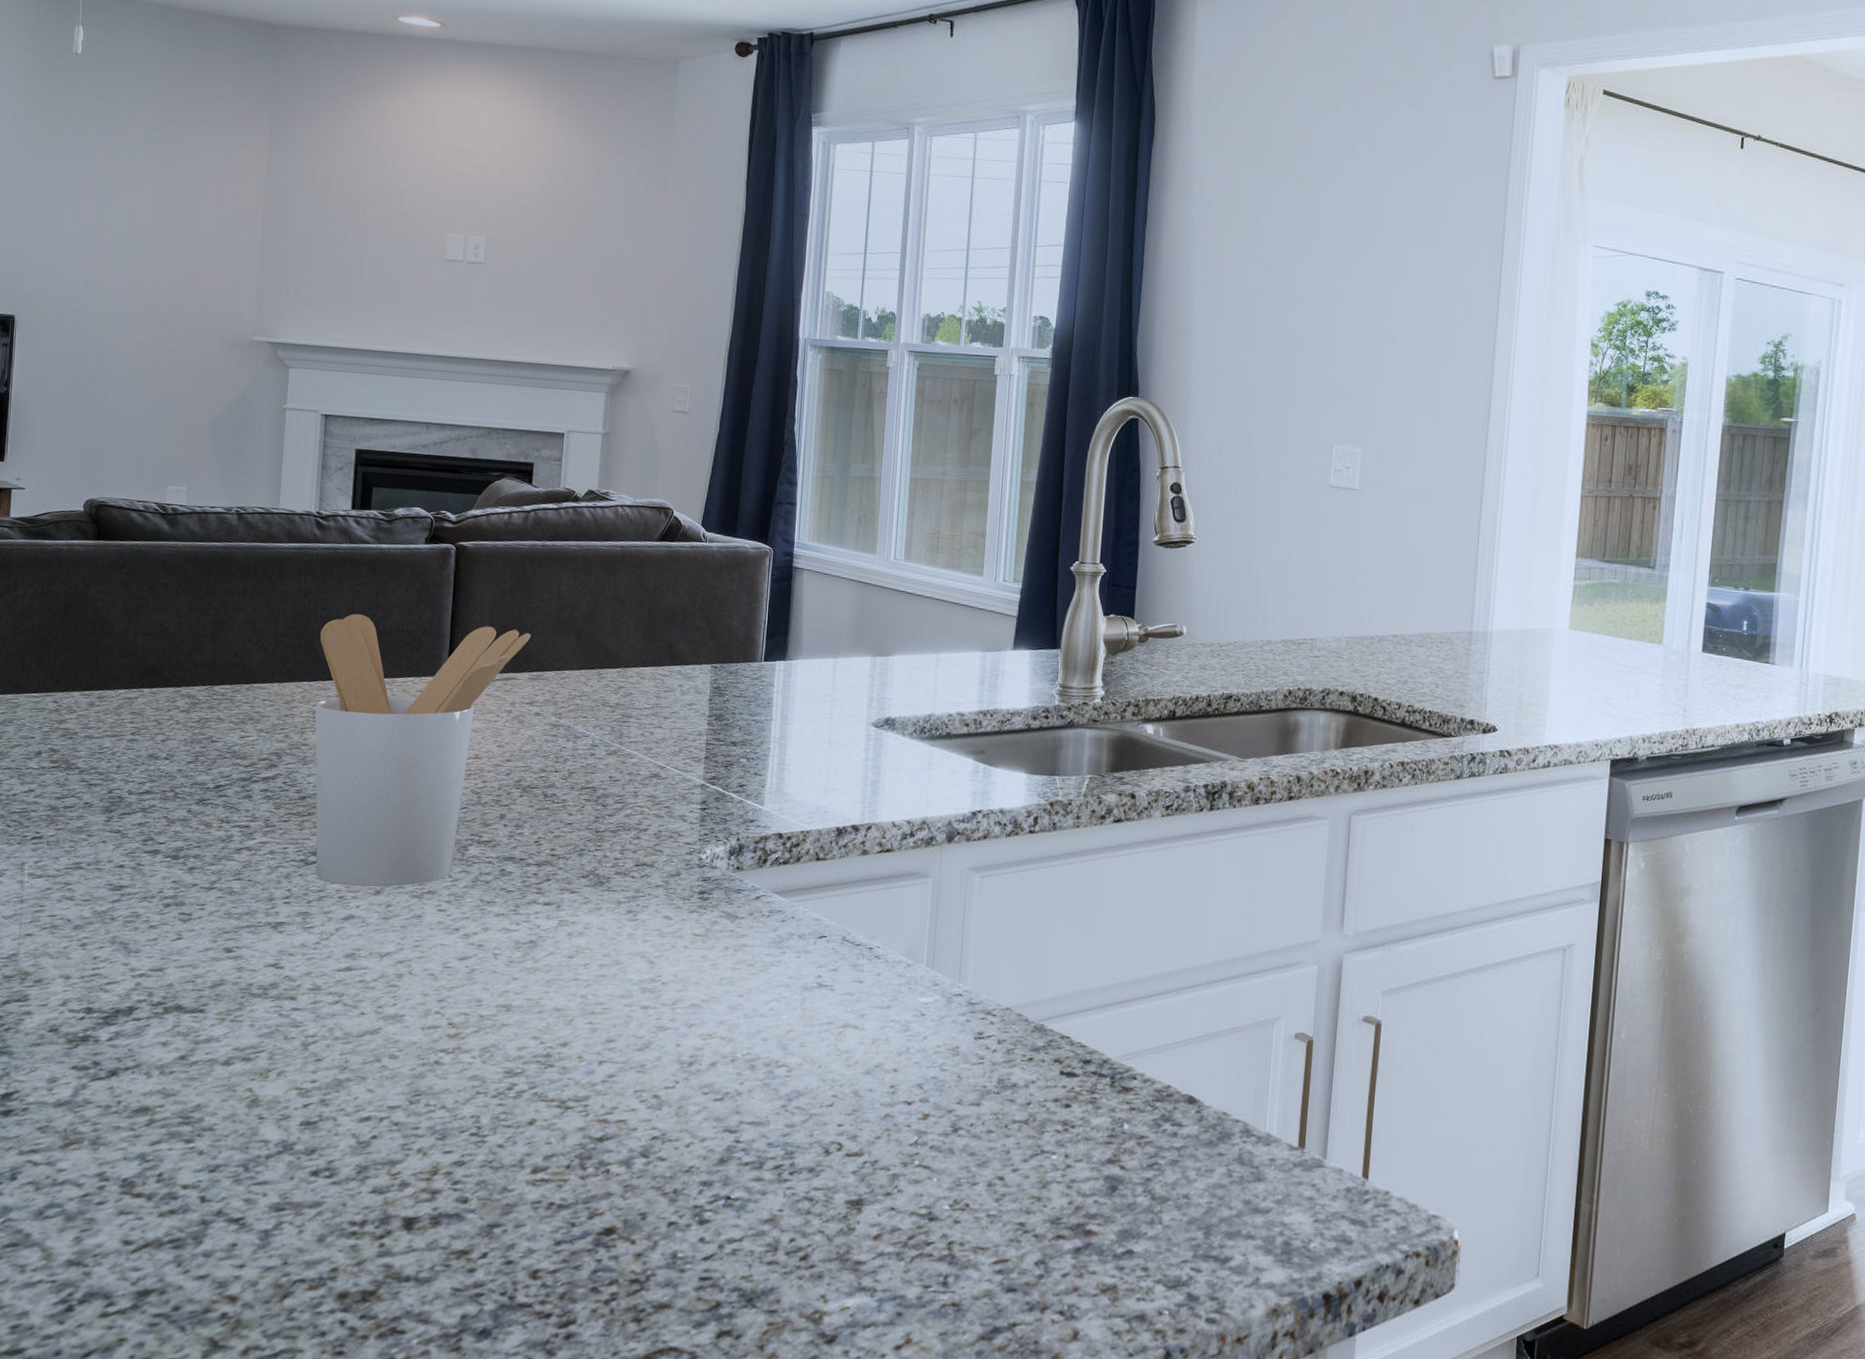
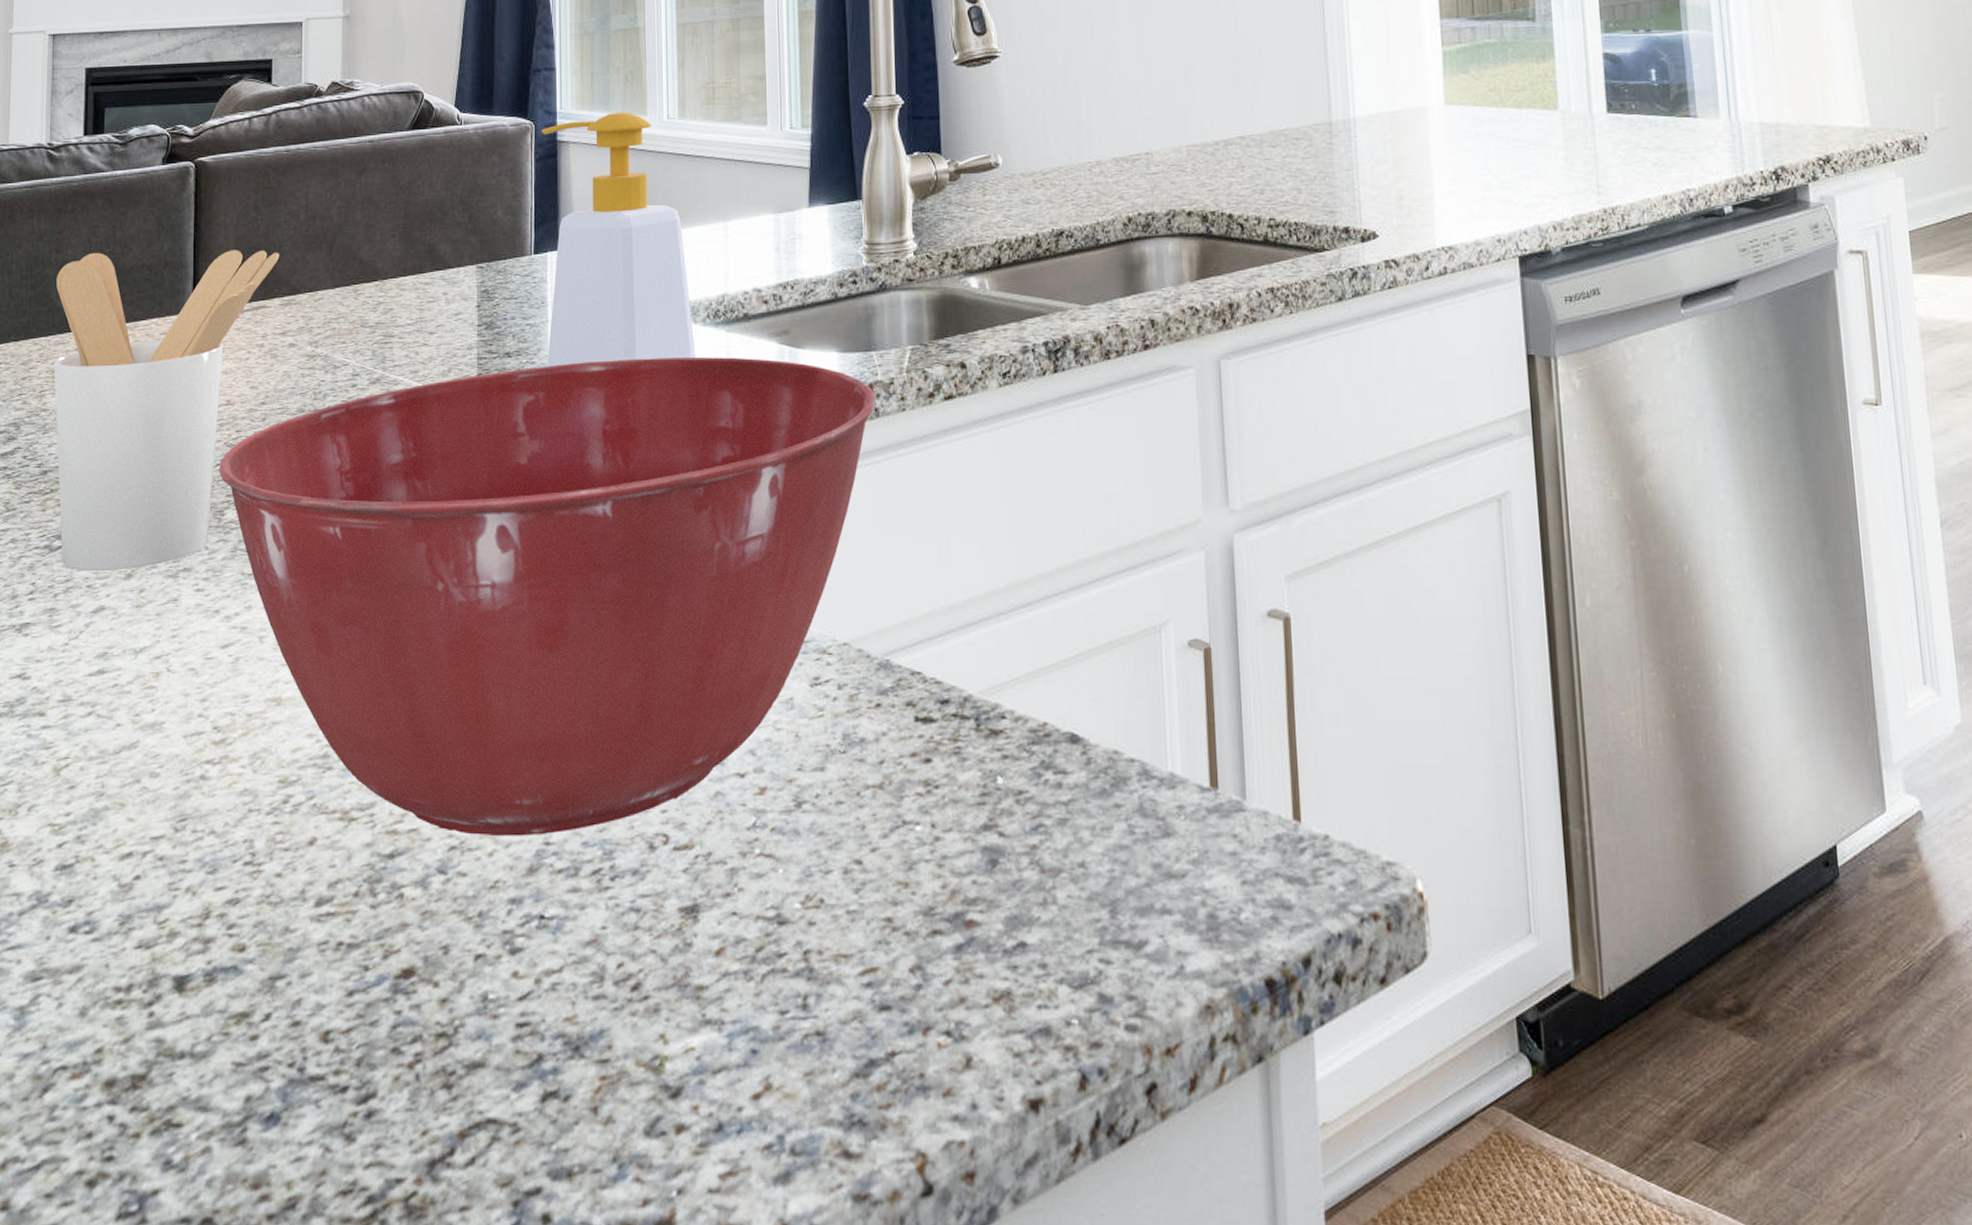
mixing bowl: none [465,756,1055,1135] -> present [219,357,876,836]
soap bottle: none [768,548,902,765] -> present [541,111,696,367]

